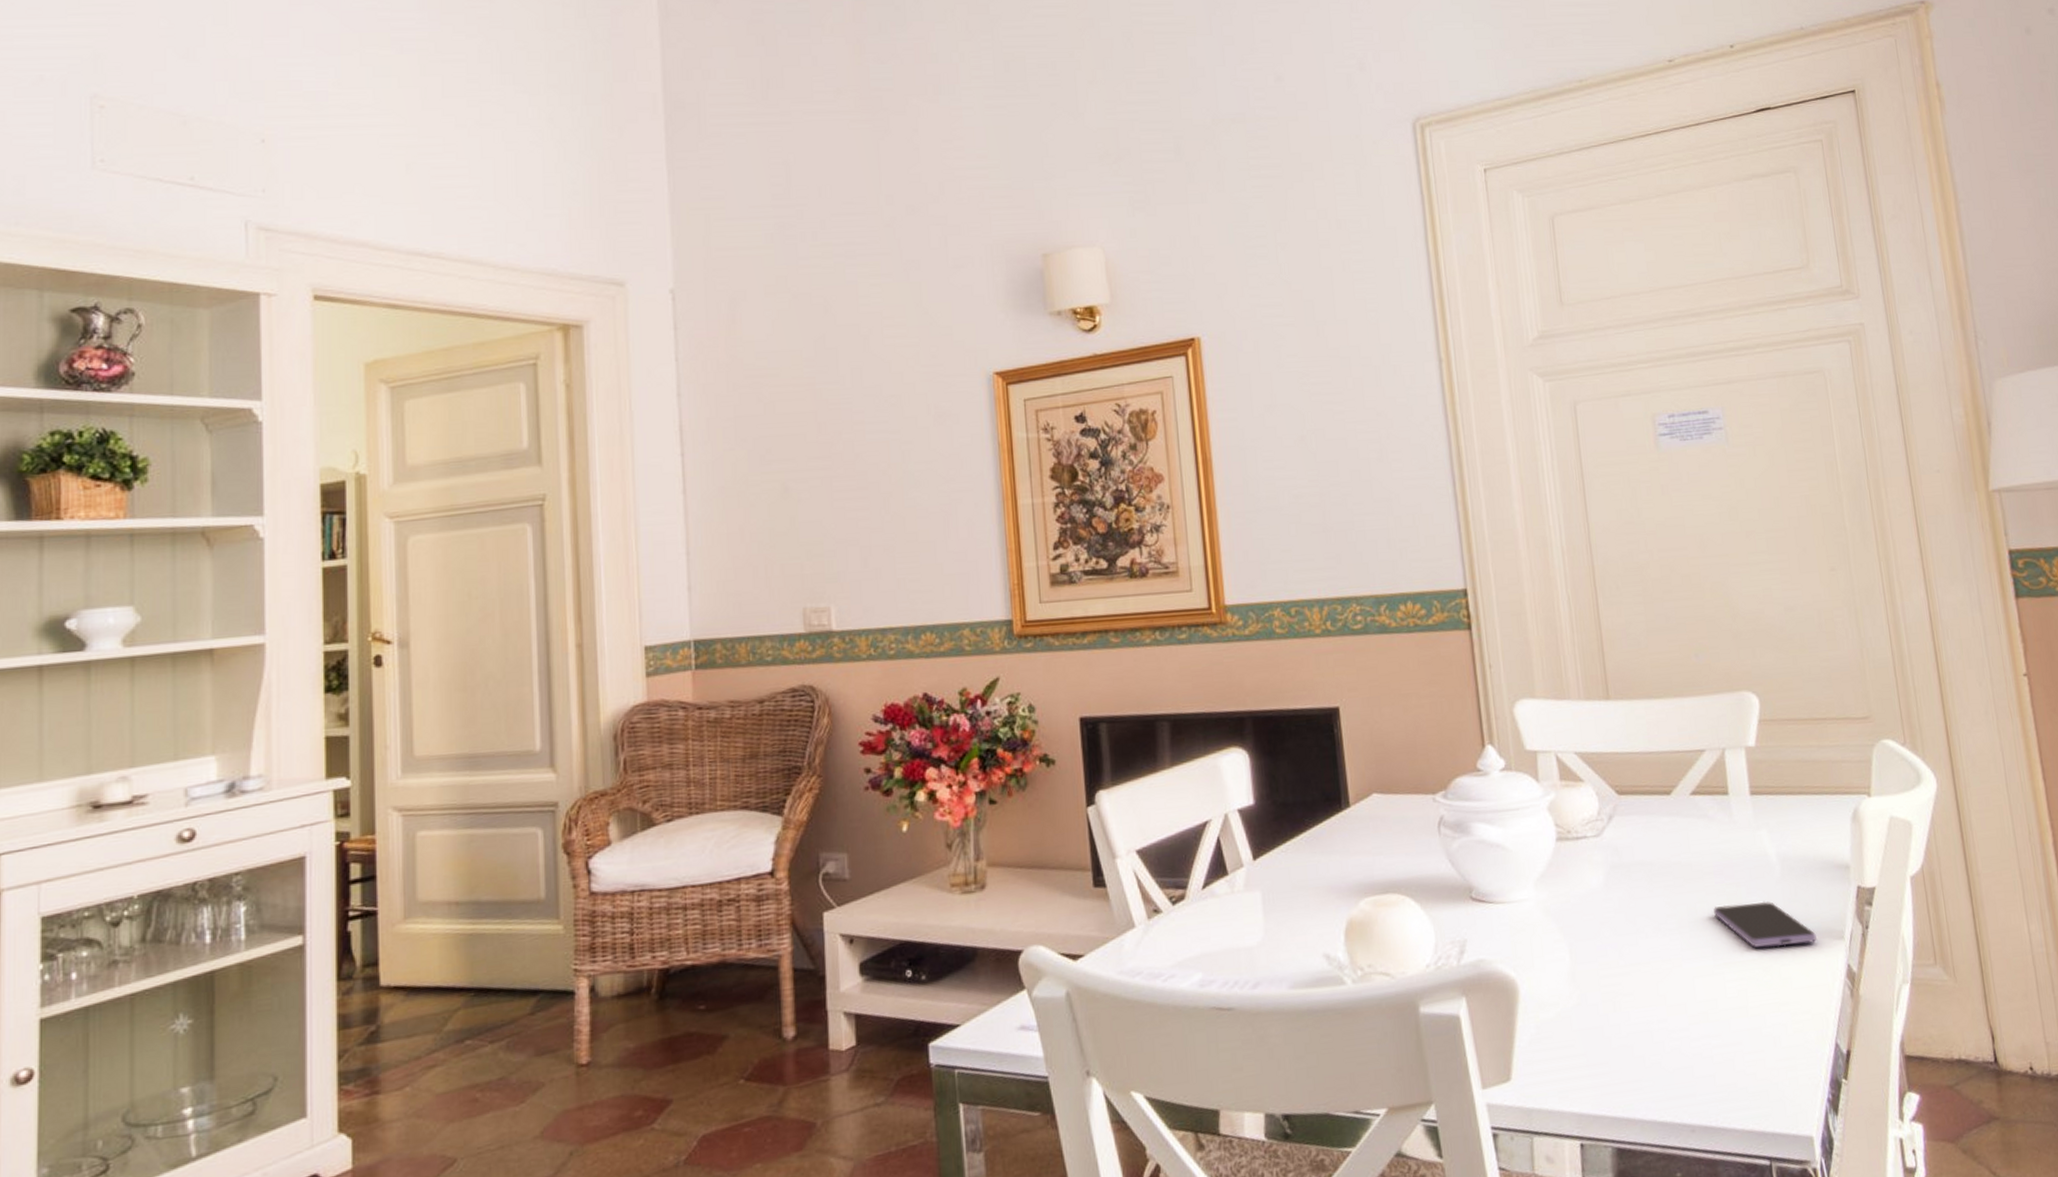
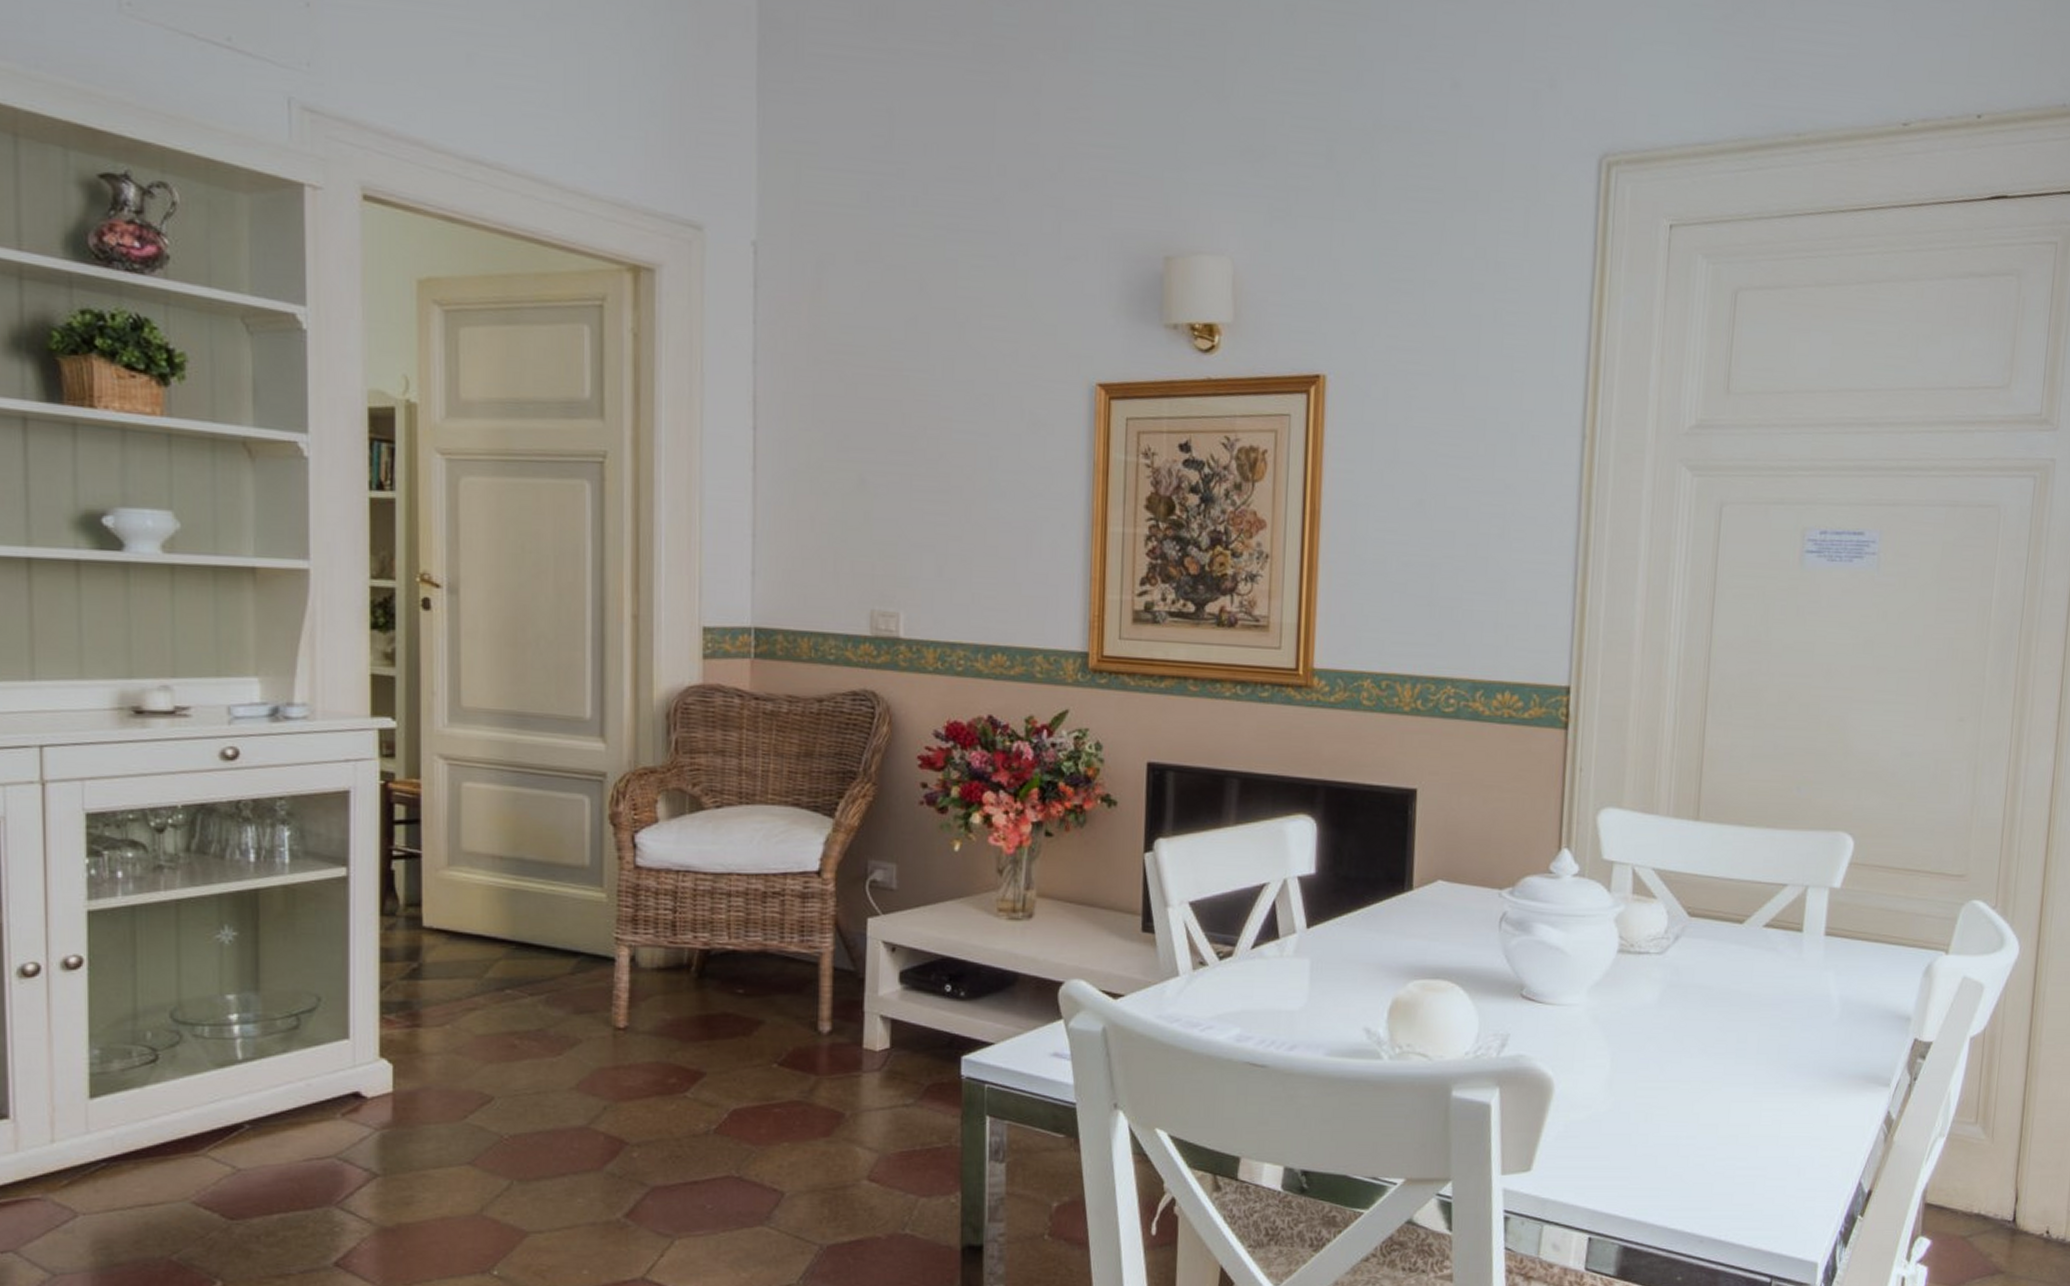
smartphone: present [1714,901,1817,948] -> none [1764,1038,1862,1086]

